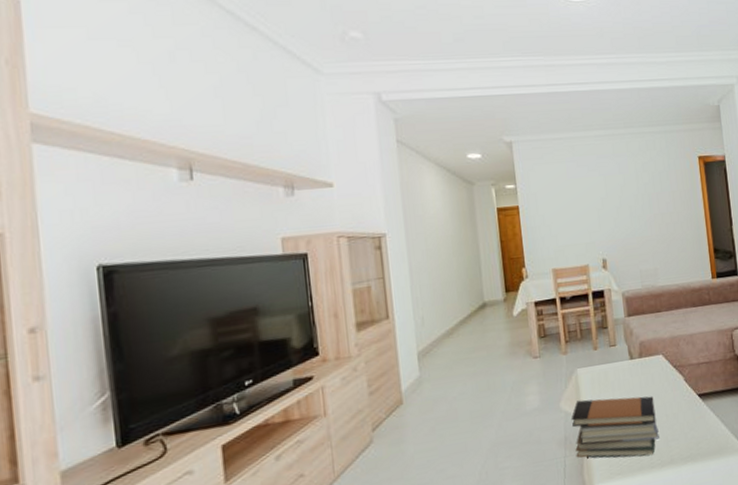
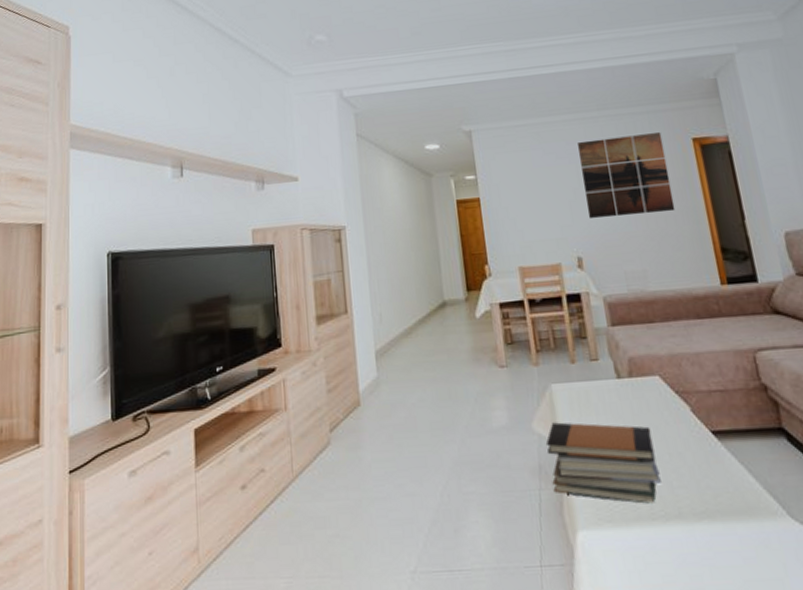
wall art: none [607,150,682,225] -> present [578,132,676,218]

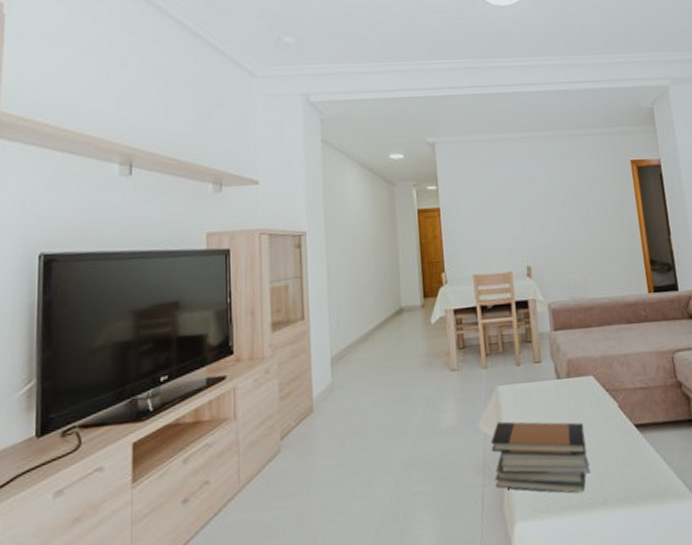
wall art: present [578,132,676,218] -> none [532,154,614,230]

